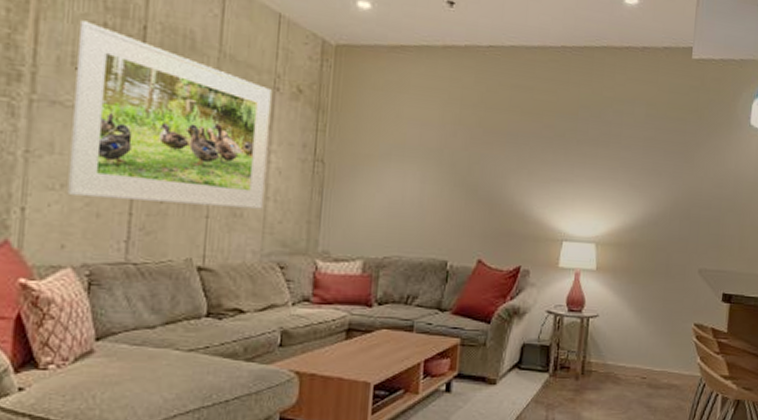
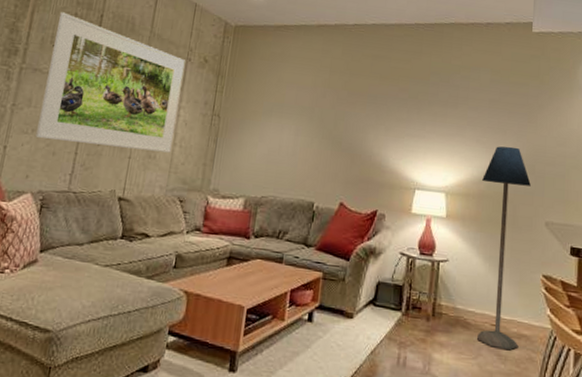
floor lamp: none [627,189,685,402] -> present [477,146,531,351]

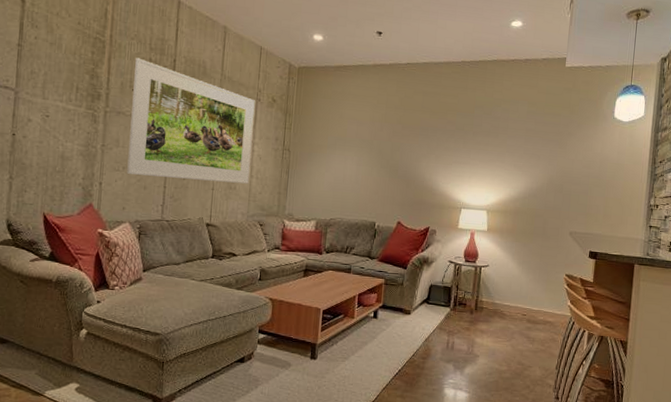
floor lamp: present [477,146,531,351] -> none [511,169,559,334]

